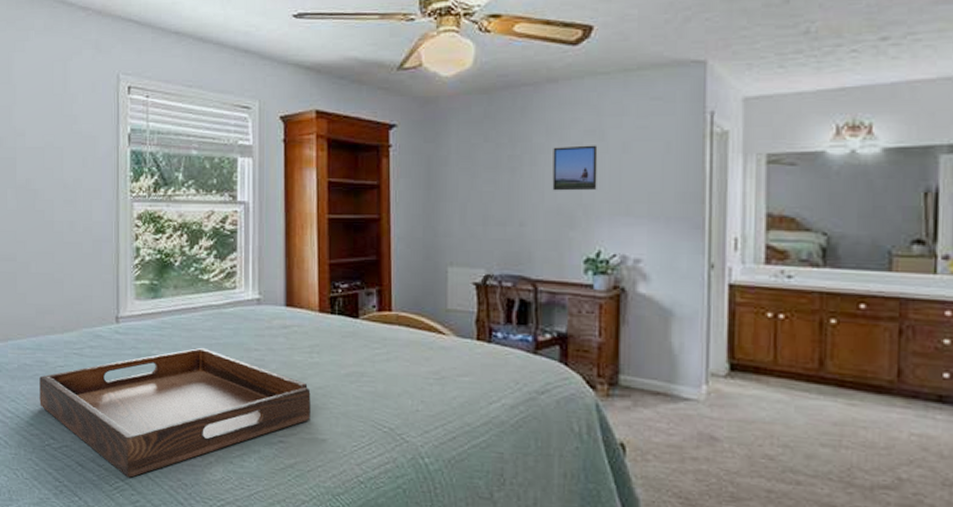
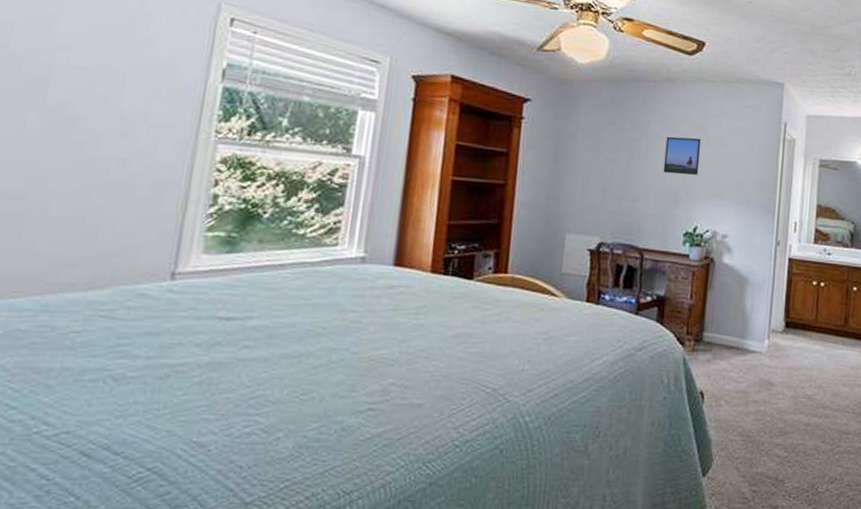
serving tray: present [39,347,311,478] -> none [32,308,412,465]

